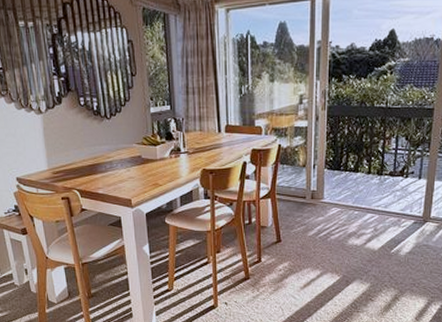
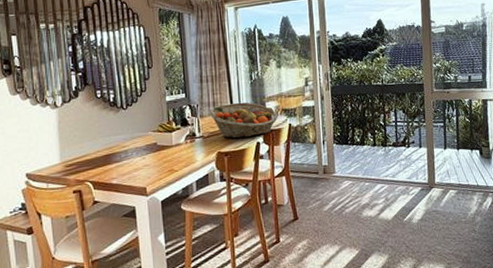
fruit basket: none [195,118,268,156] -> present [209,102,279,139]

